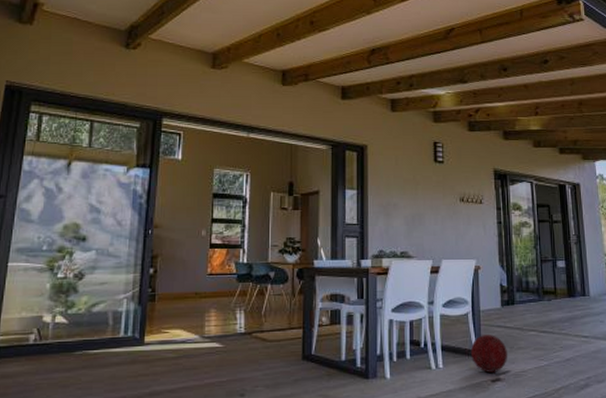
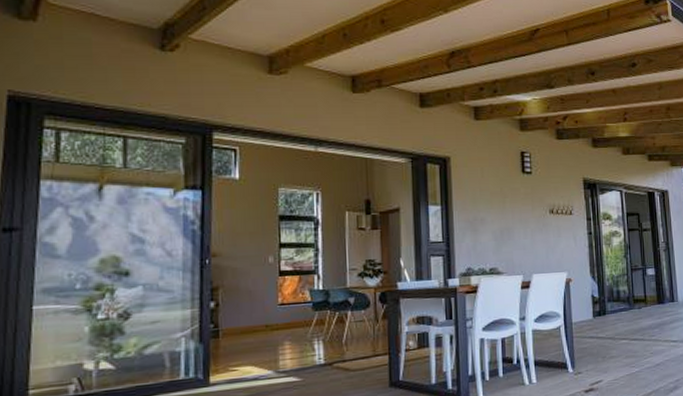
ball: present [470,335,507,373] -> none [563,346,600,384]

